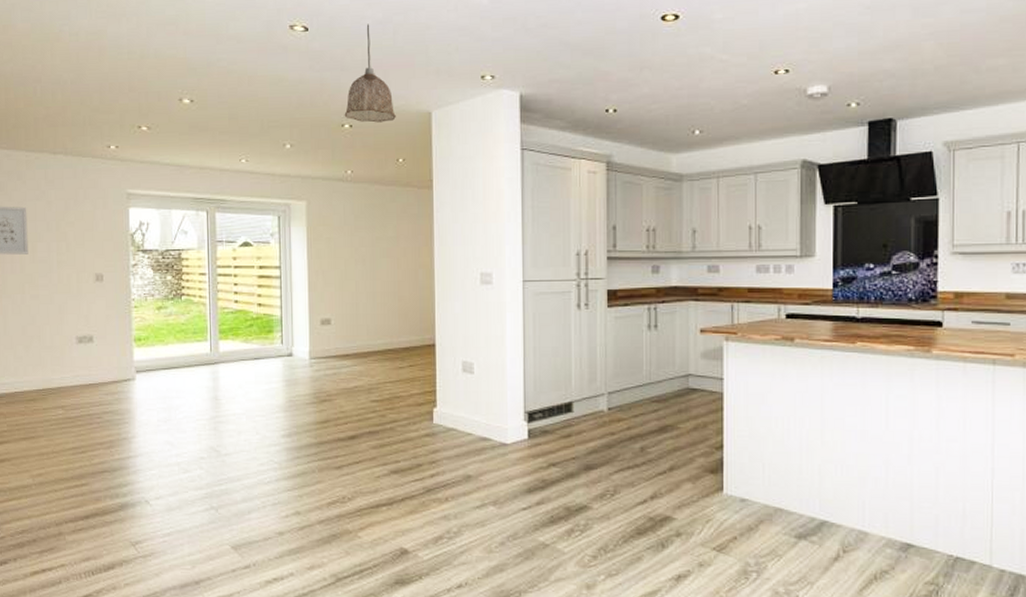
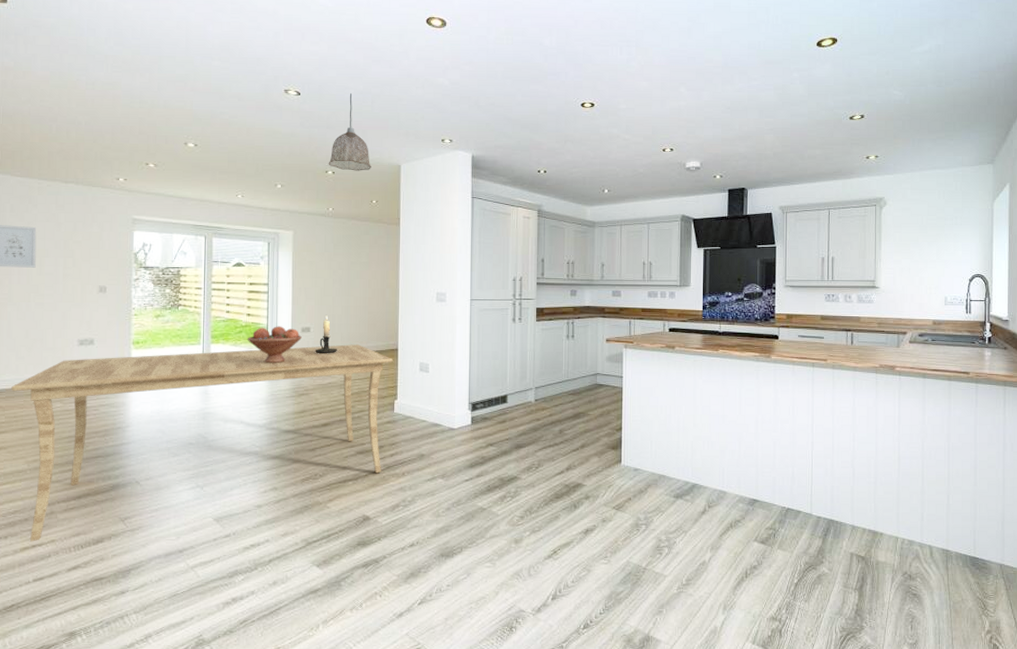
dining table: none [11,339,430,566] -> present [11,344,393,542]
fruit bowl: none [259,318,322,364] -> present [247,326,303,364]
candle holder: none [337,304,364,352] -> present [315,315,338,354]

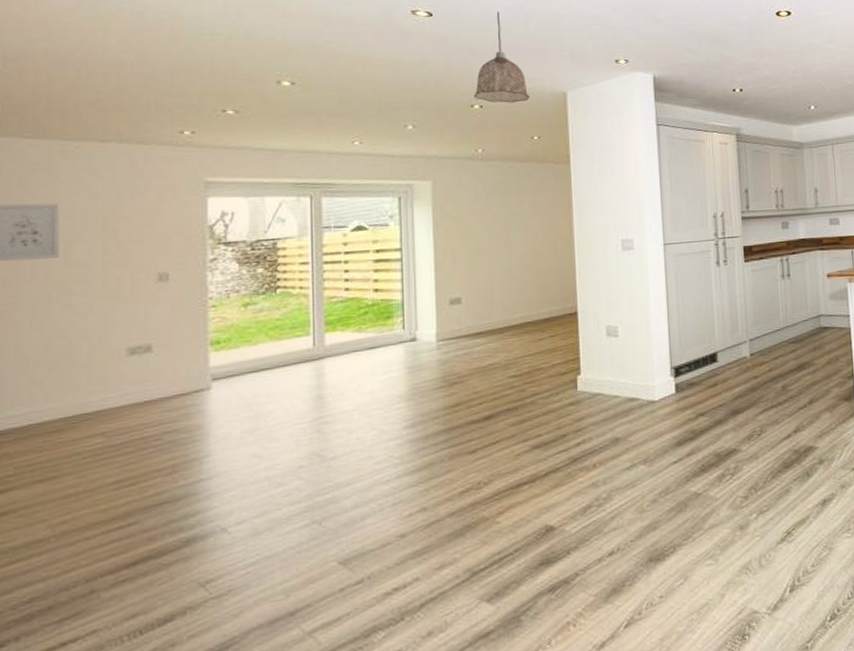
dining table: present [11,344,393,542] -> none [23,312,572,639]
fruit bowl: present [247,326,303,364] -> none [375,300,452,350]
candle holder: present [315,315,338,354] -> none [469,281,500,330]

